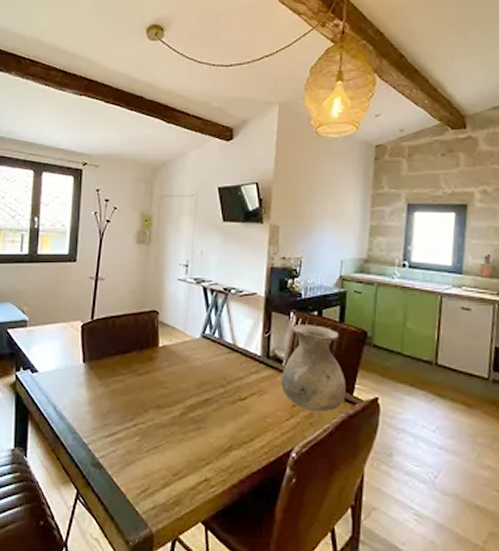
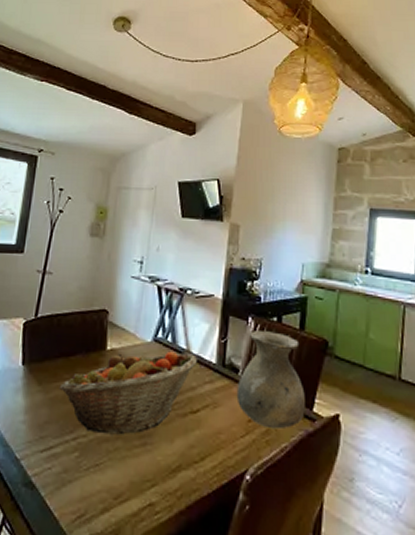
fruit basket: none [118,346,243,421] -> present [59,351,197,435]

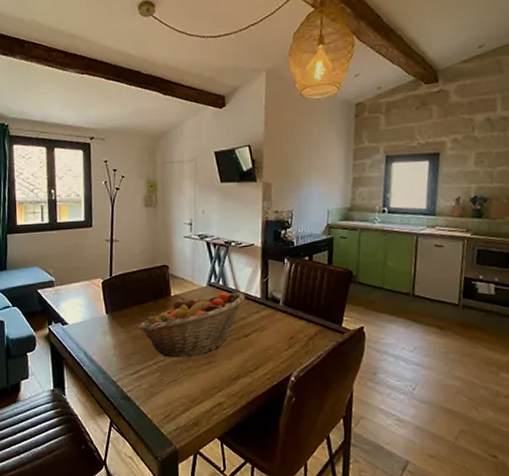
vase: present [236,331,305,430] -> none [279,268,336,343]

